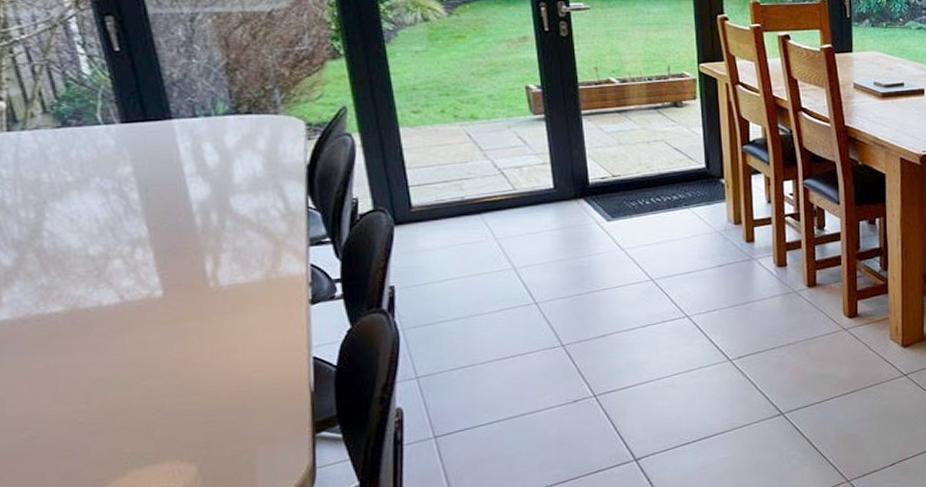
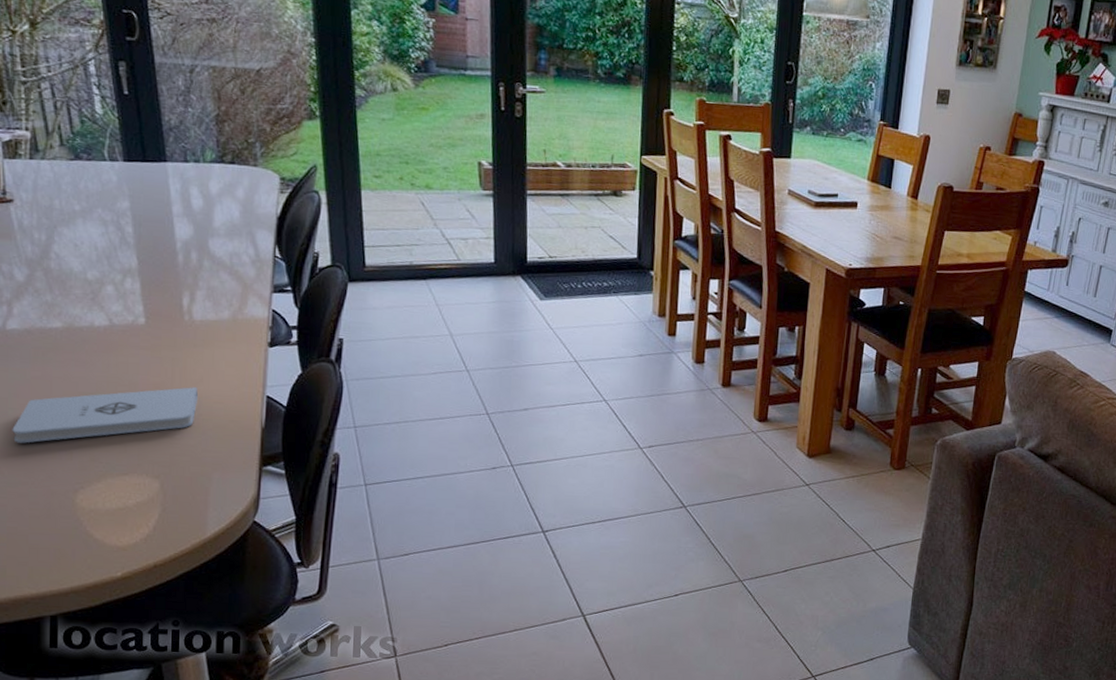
notepad: none [13,358,234,445] -> present [12,387,199,443]

